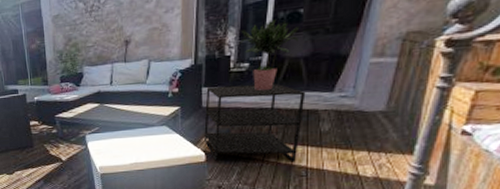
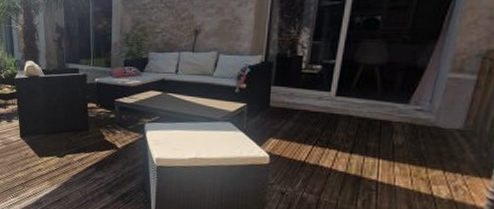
side table: present [204,83,306,162] -> none [270,86,380,175]
potted plant: present [239,19,300,91] -> none [313,23,376,95]

